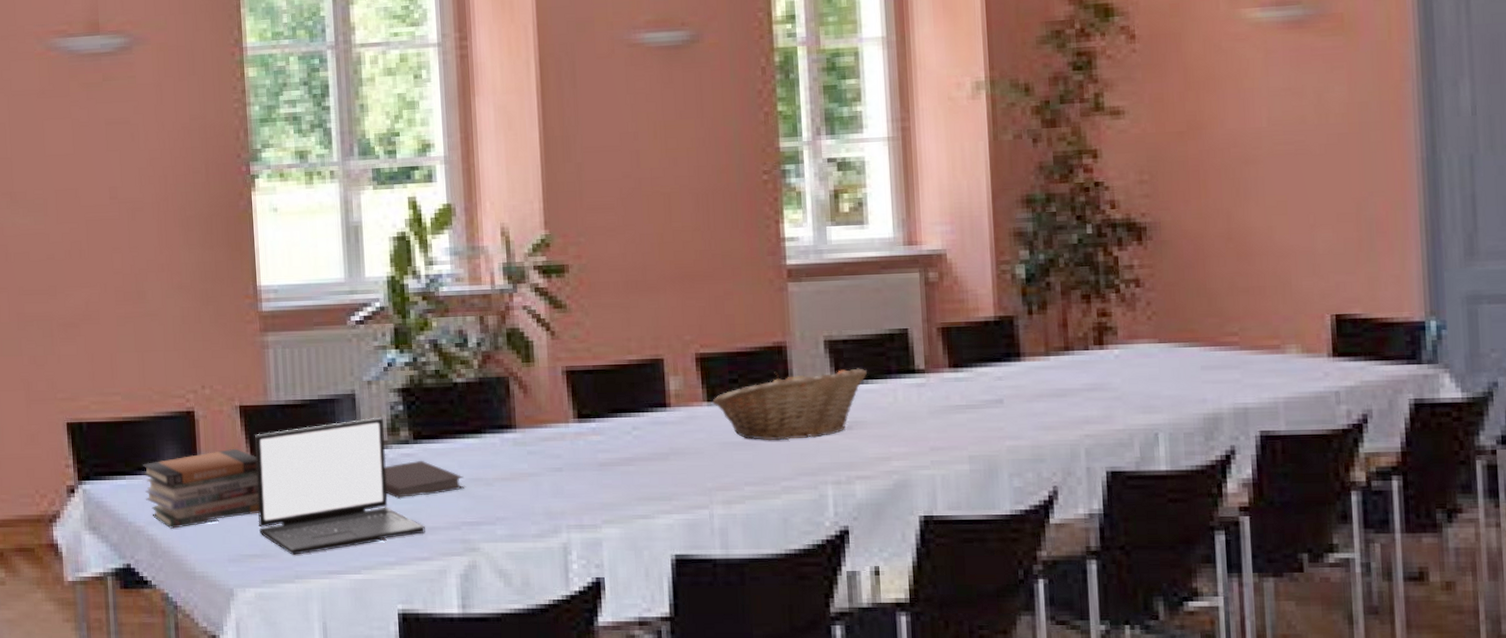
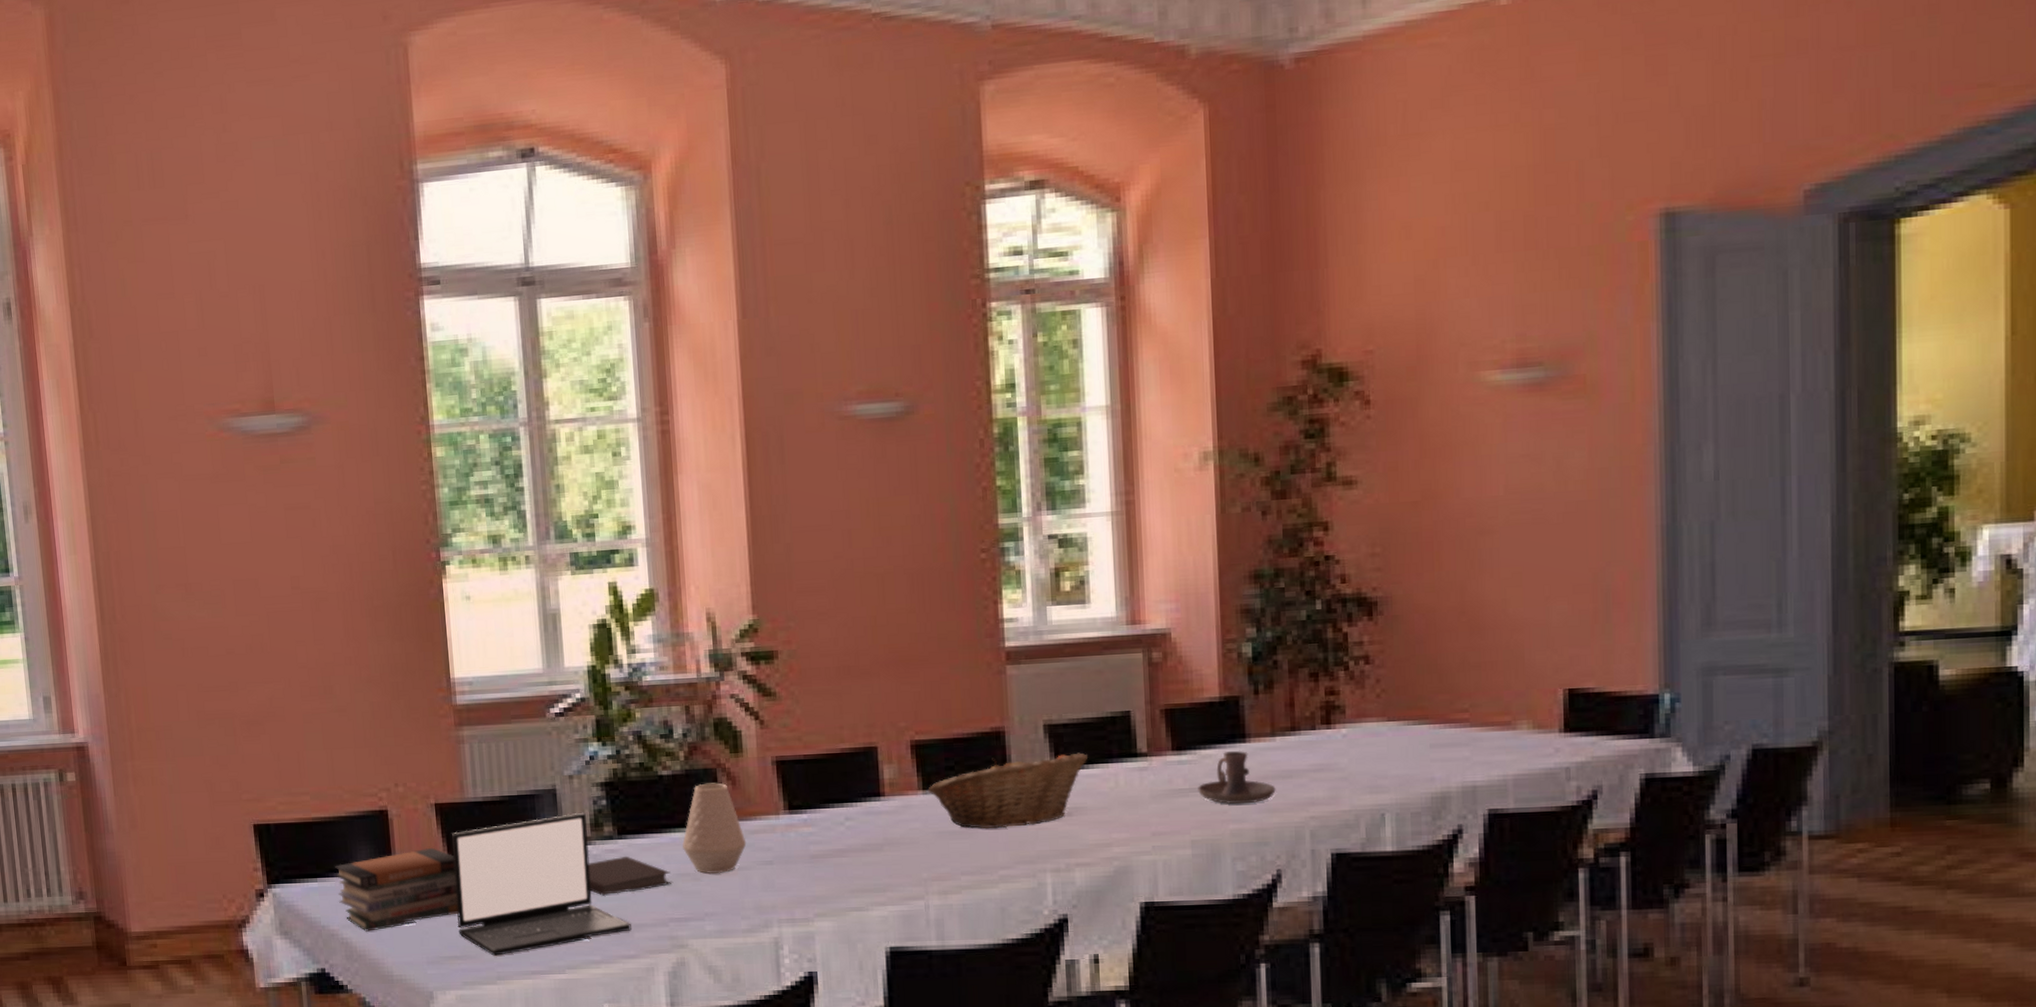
vase: none [475,391,537,480] -> present [682,782,747,875]
candle holder: none [974,368,1051,422] -> present [1198,750,1276,804]

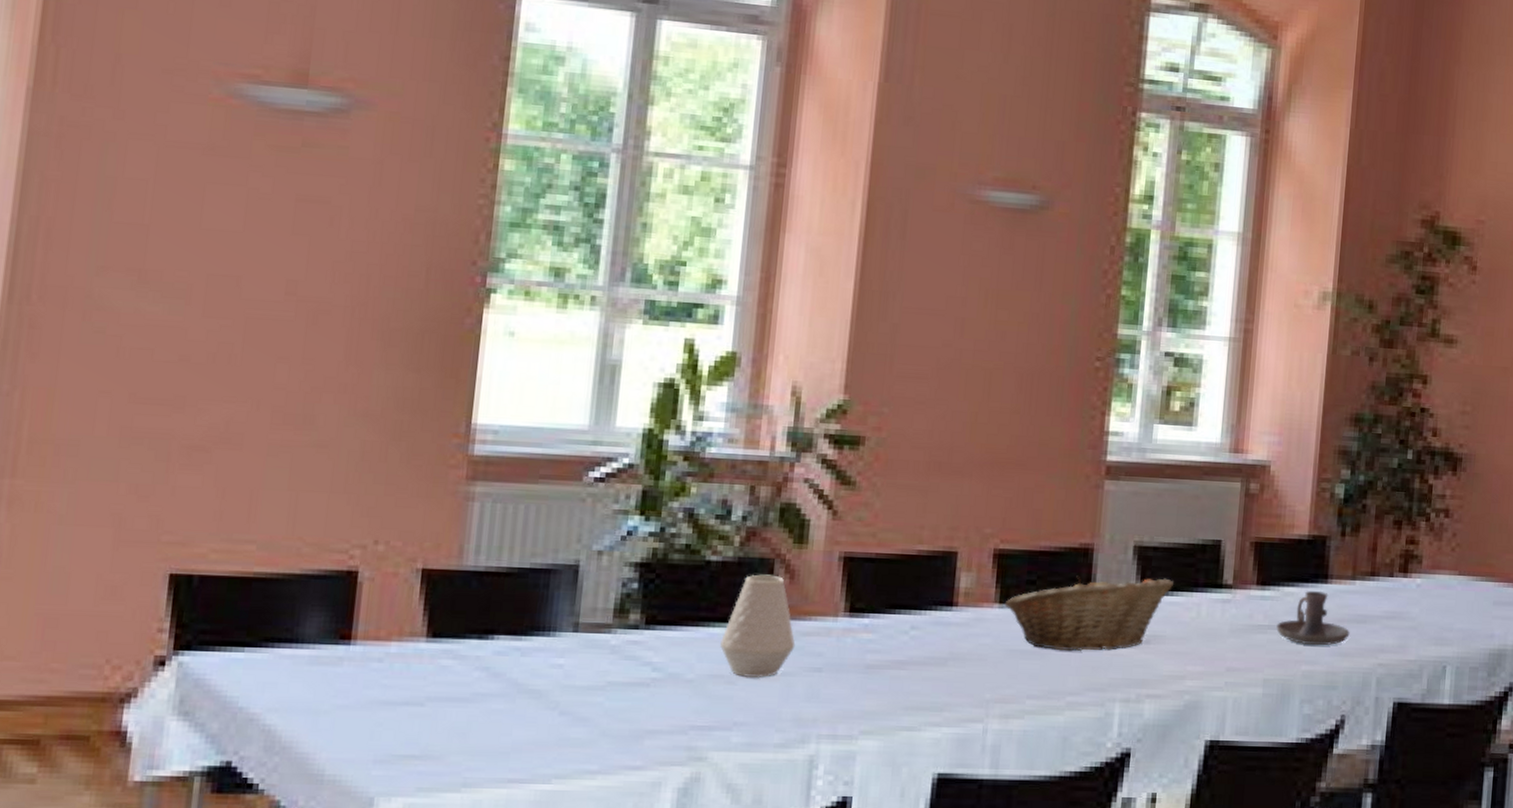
book stack: present [335,847,458,932] -> none [269,621,434,718]
laptop: present [452,812,631,956] -> none [422,594,643,758]
notebook: present [588,856,671,896] -> none [600,649,701,694]

